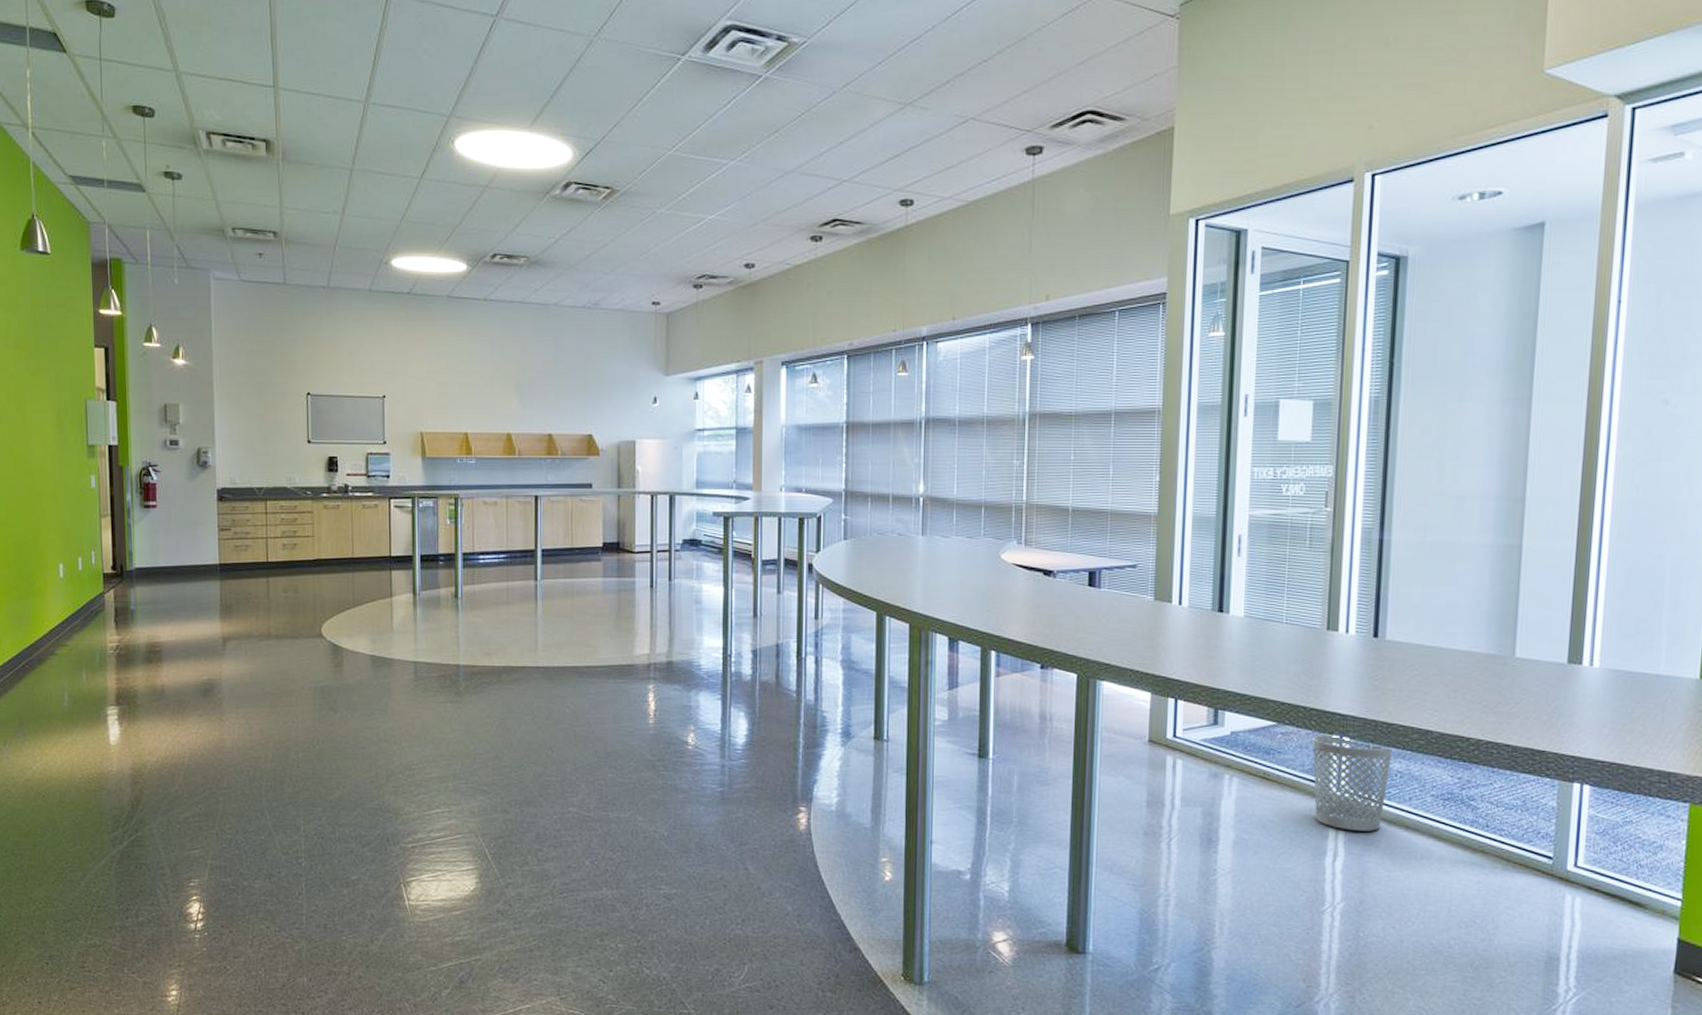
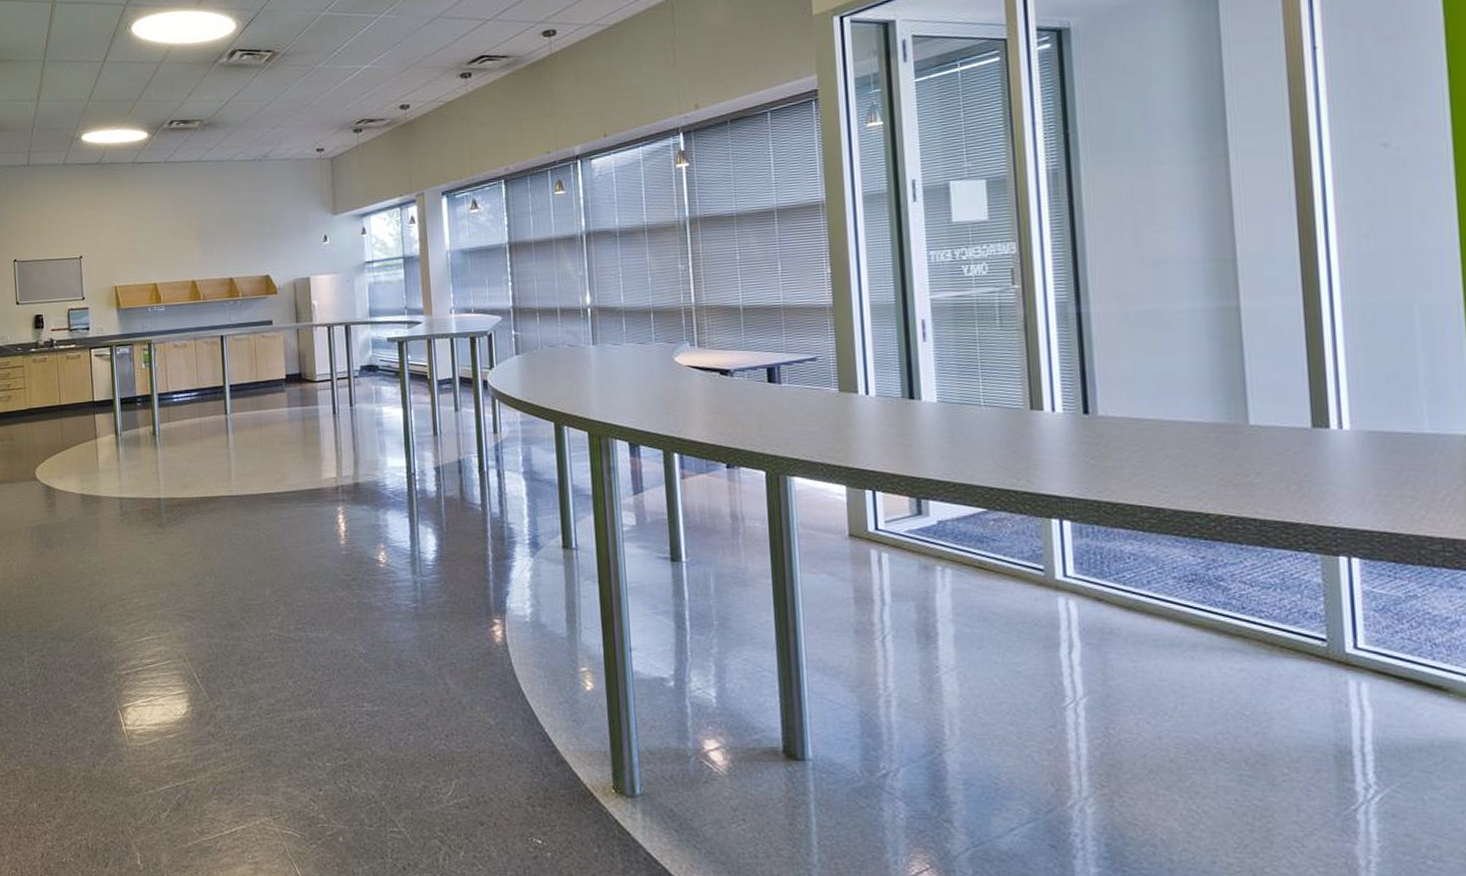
wastebasket: present [1312,735,1392,831] -> none [1030,519,1122,619]

